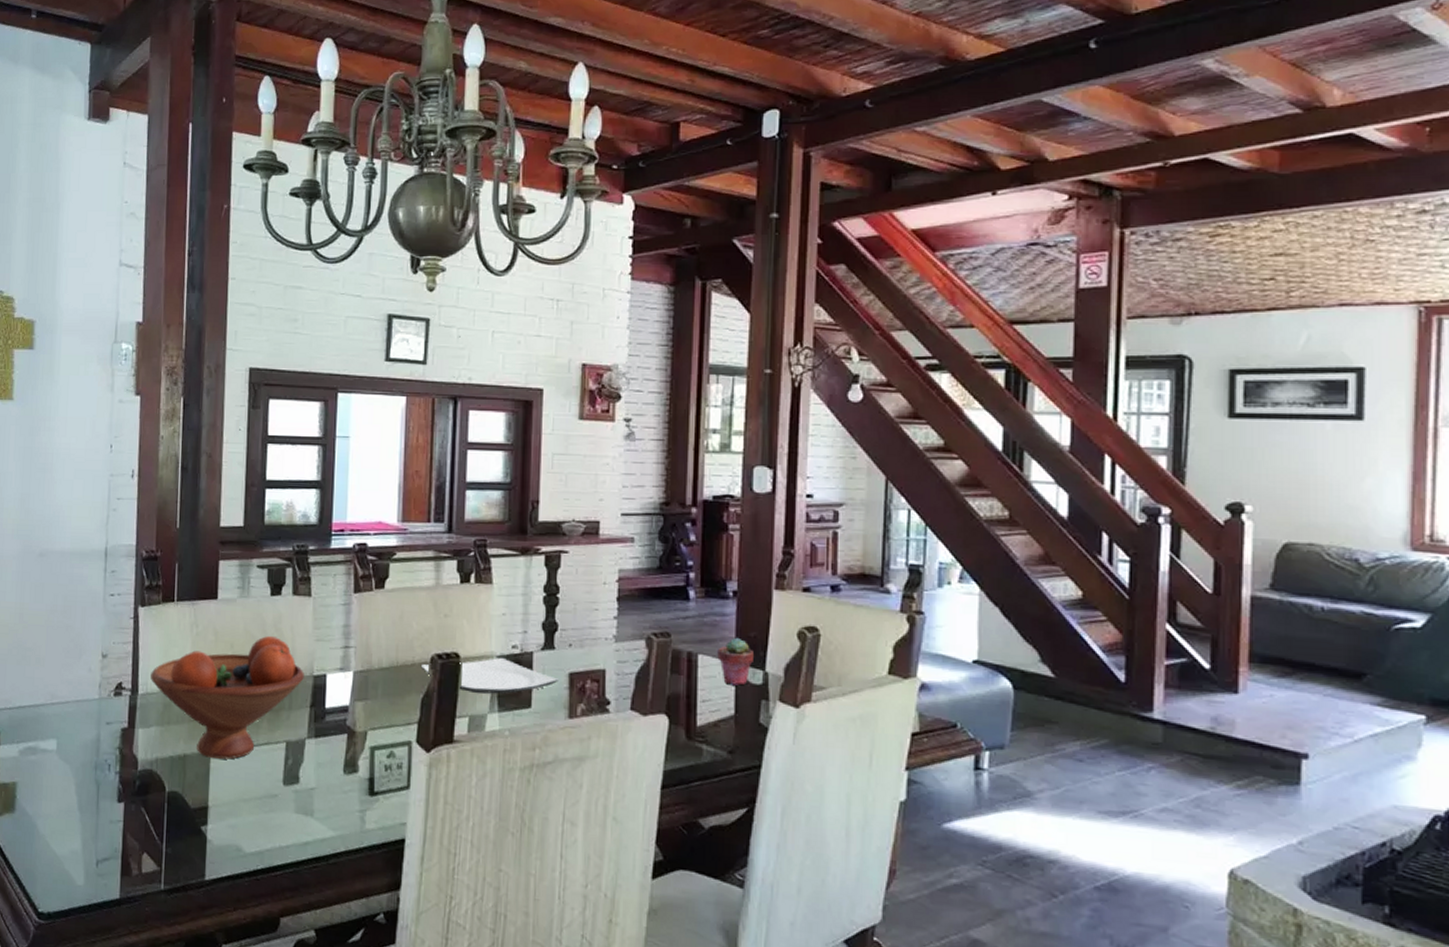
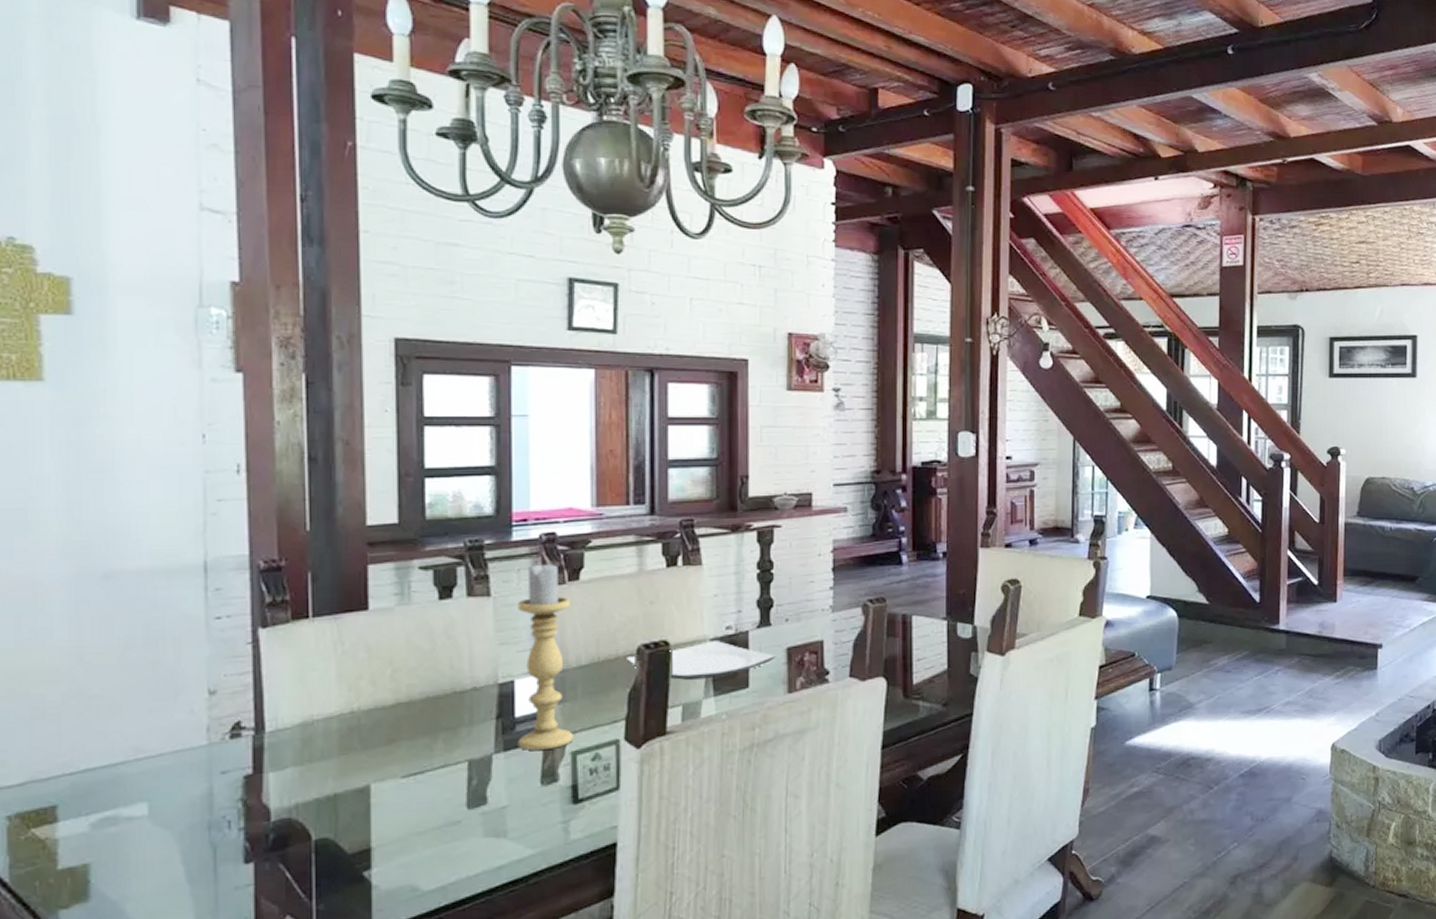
fruit bowl: present [150,635,304,760] -> none [281,644,487,793]
candle holder: none [326,569,376,742] -> present [517,562,573,751]
potted succulent: present [717,637,755,686] -> none [930,596,964,642]

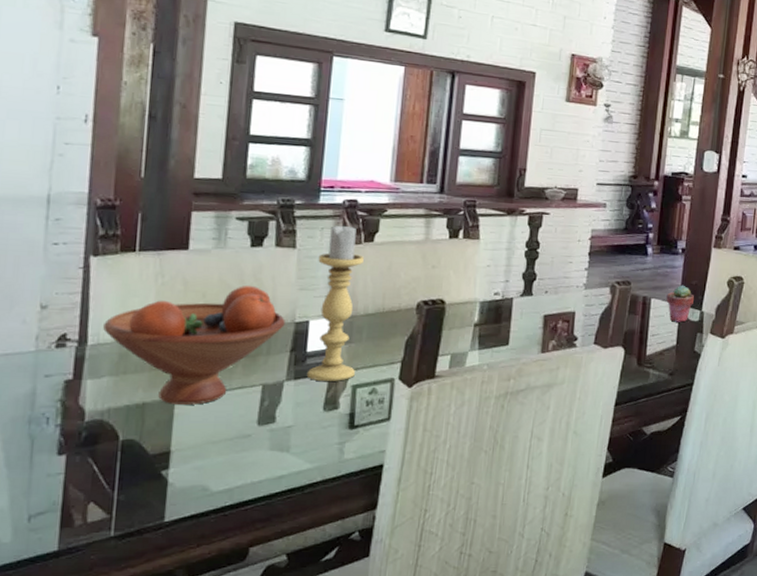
fruit bowl: none [281,644,487,793] -> present [103,285,285,405]
plate: present [625,641,776,680] -> none [406,303,534,335]
potted succulent: none [930,596,964,642] -> present [666,285,695,323]

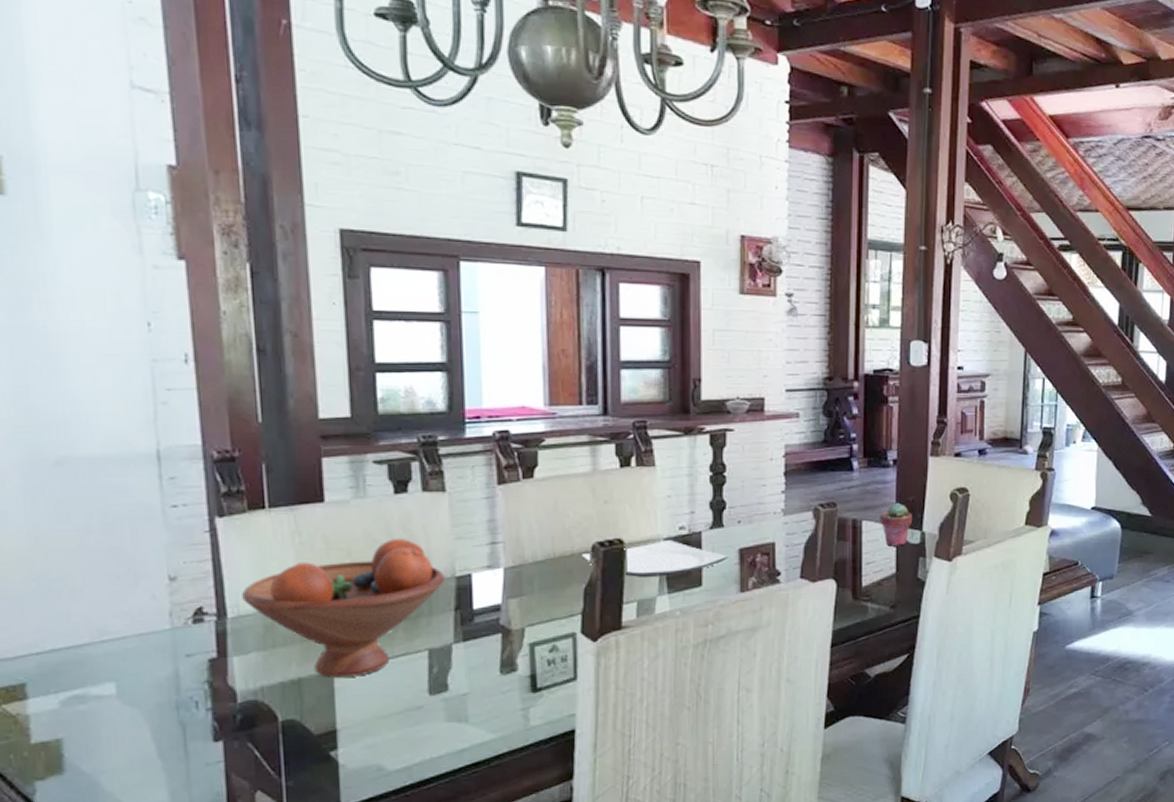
candle holder: present [306,224,364,382] -> none [473,459,531,642]
plate: none [406,303,534,335] -> present [580,540,728,577]

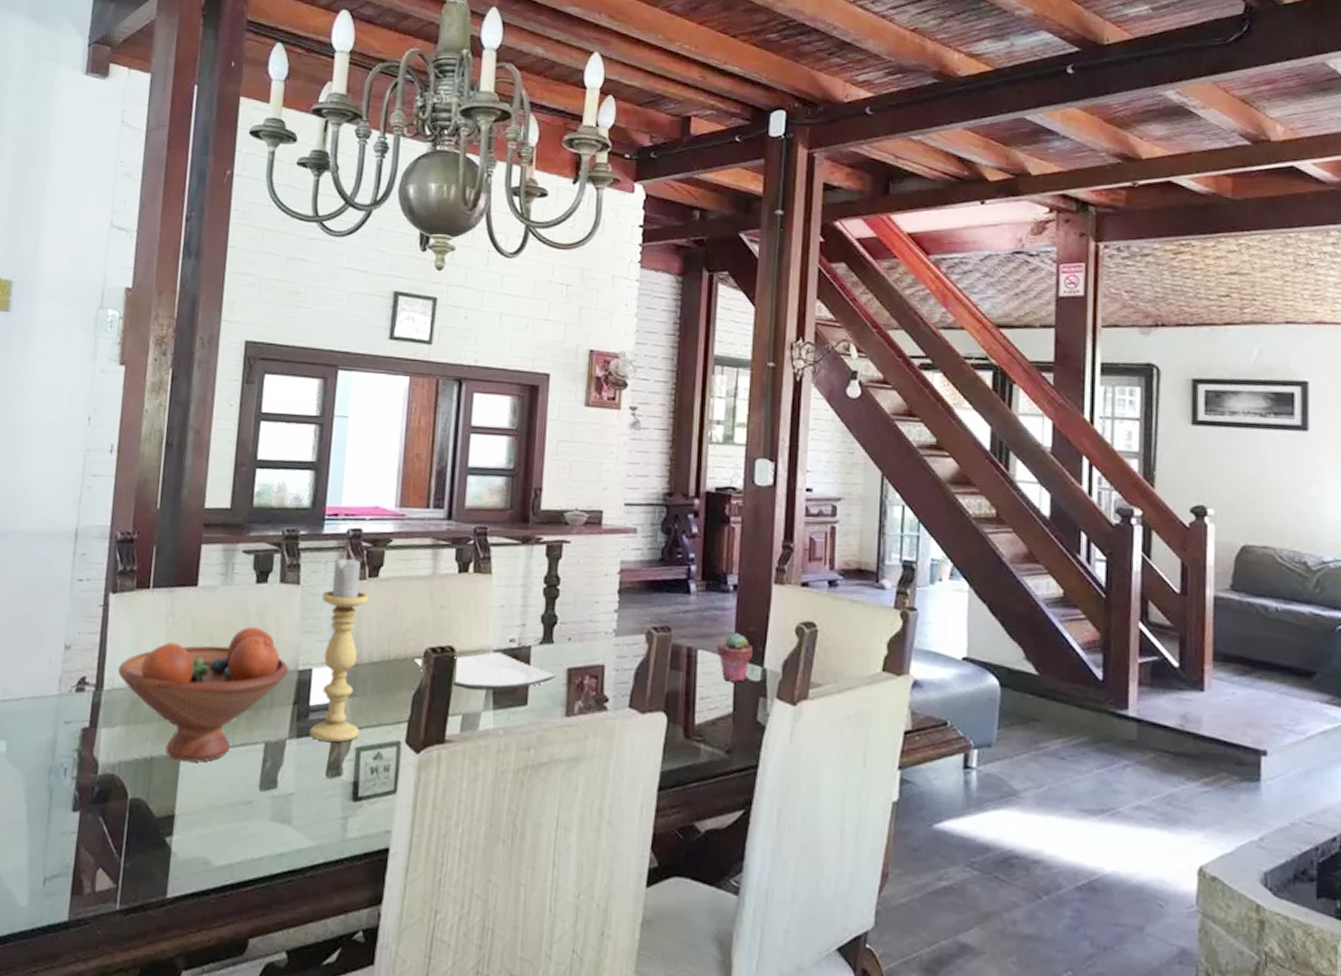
candle holder: none [473,459,531,642] -> present [309,556,368,743]

